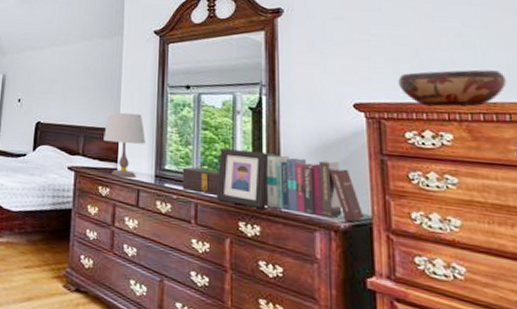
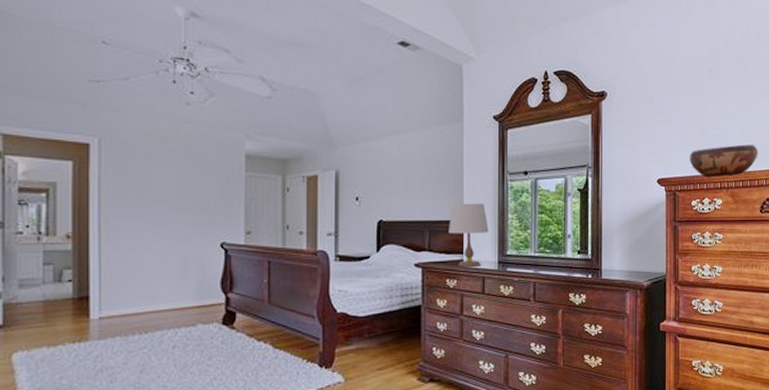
jewelry box: present [182,166,220,197] -> none [522,249,554,274]
picture frame: present [216,148,269,210] -> none [551,229,593,280]
books: present [264,153,365,222] -> none [589,230,661,281]

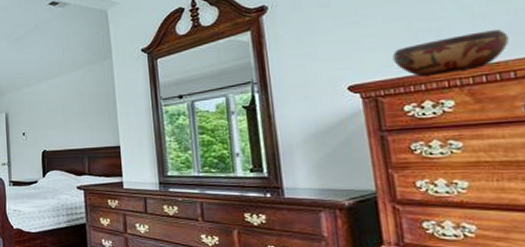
table lamp: present [449,203,489,267] -> none [106,129,146,188]

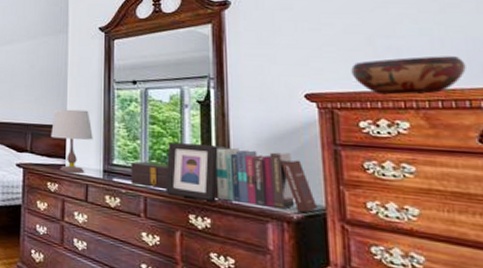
table lamp: none [106,129,146,188] -> present [51,109,93,173]
jewelry box: none [184,168,222,194] -> present [130,161,168,190]
picture frame: none [218,147,269,199] -> present [165,142,219,202]
books: none [265,145,369,199] -> present [214,146,318,213]

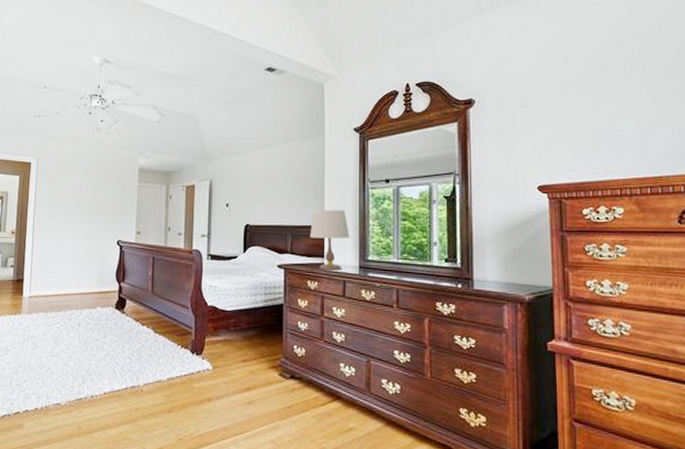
jewelry box: present [130,161,168,190] -> none [384,255,418,281]
picture frame: present [165,142,219,202] -> none [415,236,462,290]
books: present [214,146,318,213] -> none [459,238,546,294]
decorative bowl: present [351,56,466,95] -> none [577,147,671,184]

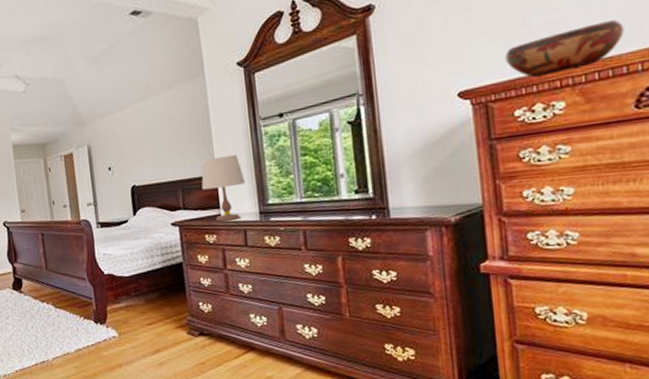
decorative bowl: none [577,147,671,184] -> present [505,20,624,78]

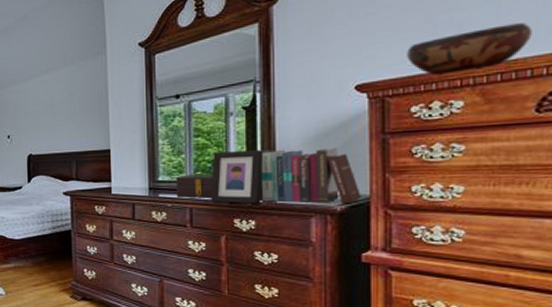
table lamp: present [201,154,245,222] -> none [95,131,137,194]
jewelry box: none [286,192,325,220] -> present [176,173,214,199]
picture frame: none [322,165,375,223] -> present [210,150,264,205]
books: none [371,157,475,218] -> present [259,148,362,205]

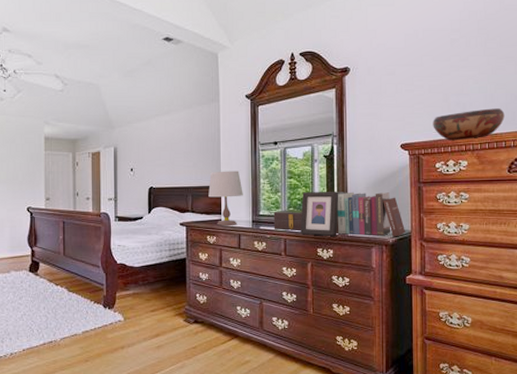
table lamp: none [95,131,137,194] -> present [208,171,243,225]

